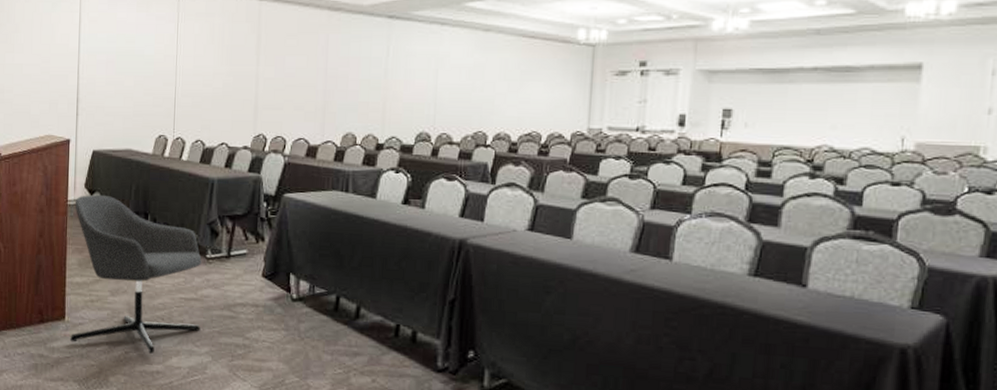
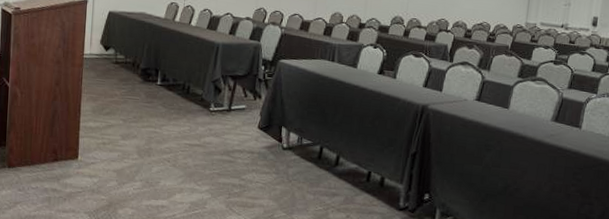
chair: present [70,194,202,354] -> none [83,50,206,191]

